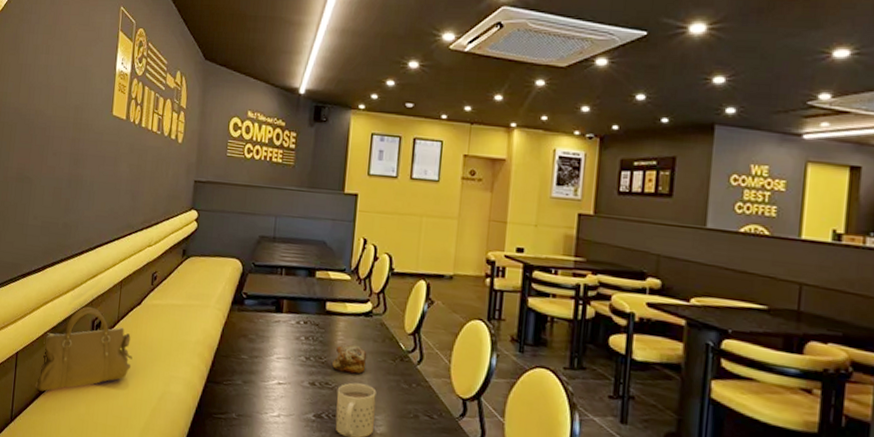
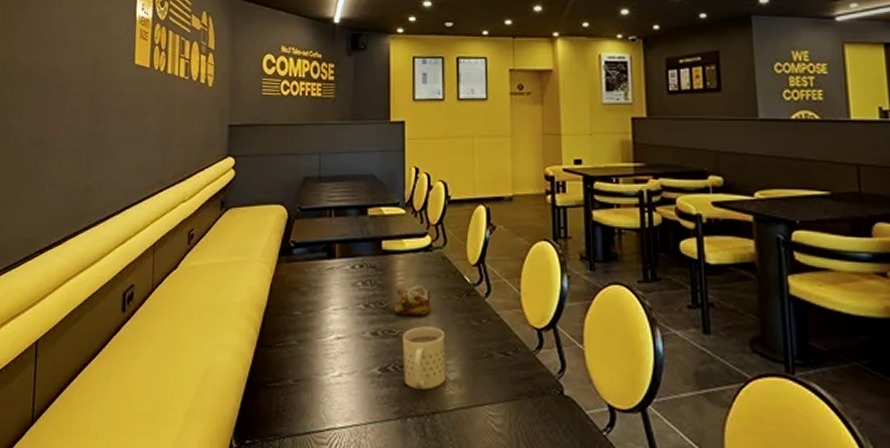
shoulder bag: present [34,306,133,392] -> none [58,277,171,383]

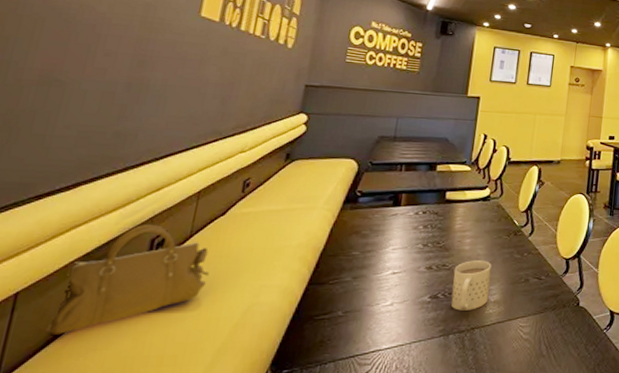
shoulder bag: none [58,277,171,383] -> present [44,223,209,335]
pastry: present [394,284,431,317] -> none [450,227,484,253]

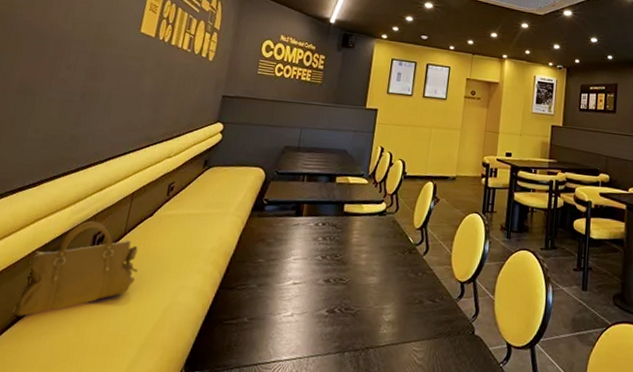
mug: present [450,260,492,311] -> none [346,276,387,329]

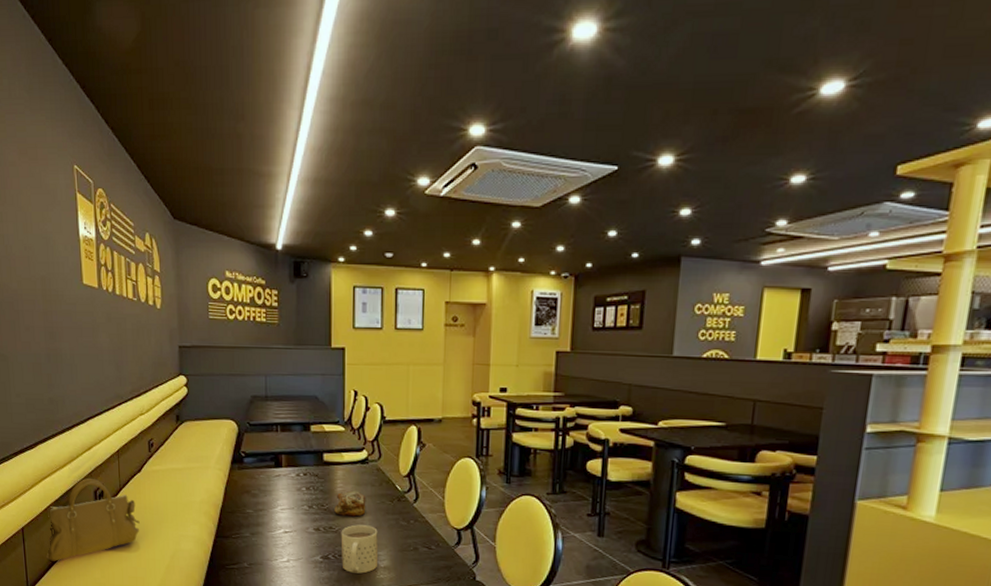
mug: none [346,276,387,329] -> present [341,524,379,574]
pastry: none [347,241,380,269] -> present [334,490,366,517]

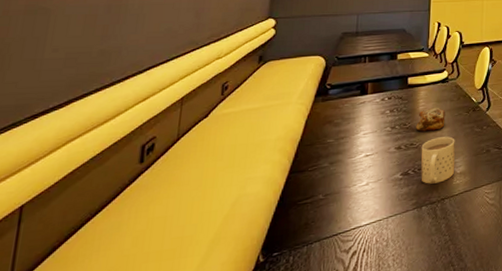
shoulder bag: present [45,478,140,561] -> none [50,131,198,241]

